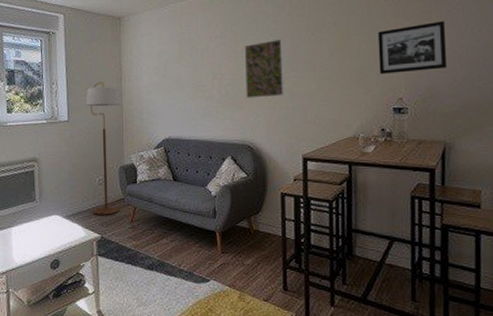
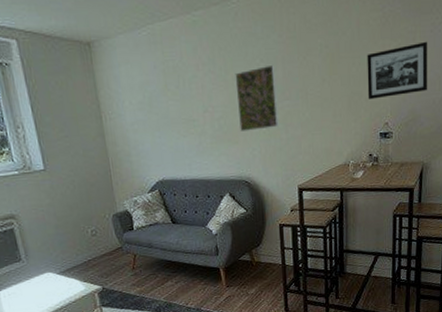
floor lamp: present [86,82,121,215] -> none [62,122,119,267]

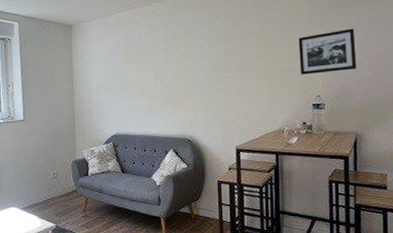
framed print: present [235,64,279,131] -> none [183,44,219,97]

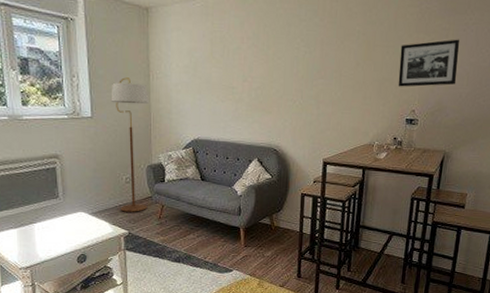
floor lamp: none [40,84,73,206] -> present [111,77,149,212]

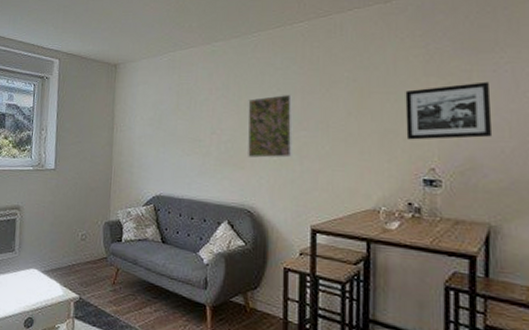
floor lamp: present [111,77,149,212] -> none [72,130,111,274]
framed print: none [275,45,314,103] -> present [247,94,293,158]

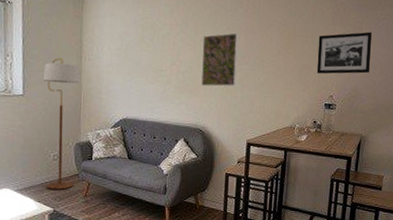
floor lamp: none [72,130,111,274] -> present [43,58,80,190]

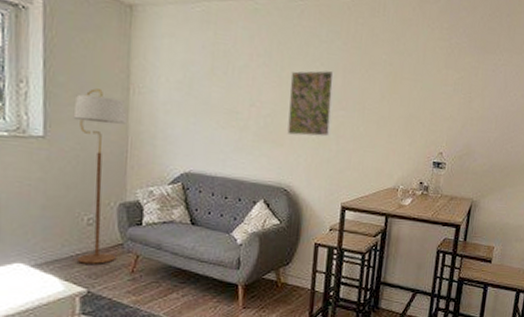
picture frame: present [316,32,372,74] -> none [425,79,488,128]

